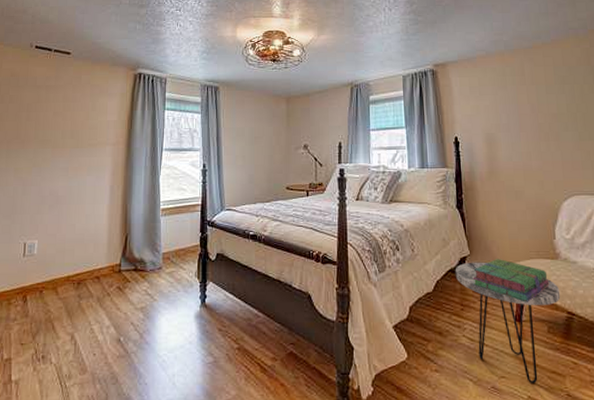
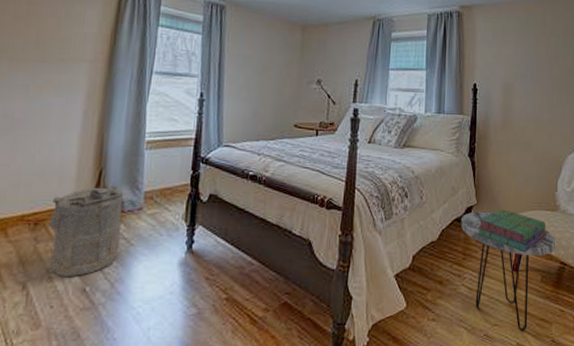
laundry hamper: none [87,249,146,328] -> present [47,186,124,276]

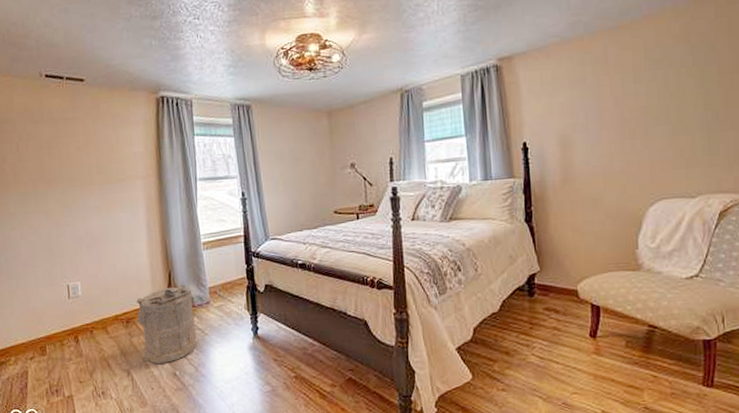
side table: present [460,211,556,332] -> none [523,278,642,399]
stack of books: present [477,208,547,252] -> none [543,272,630,318]

